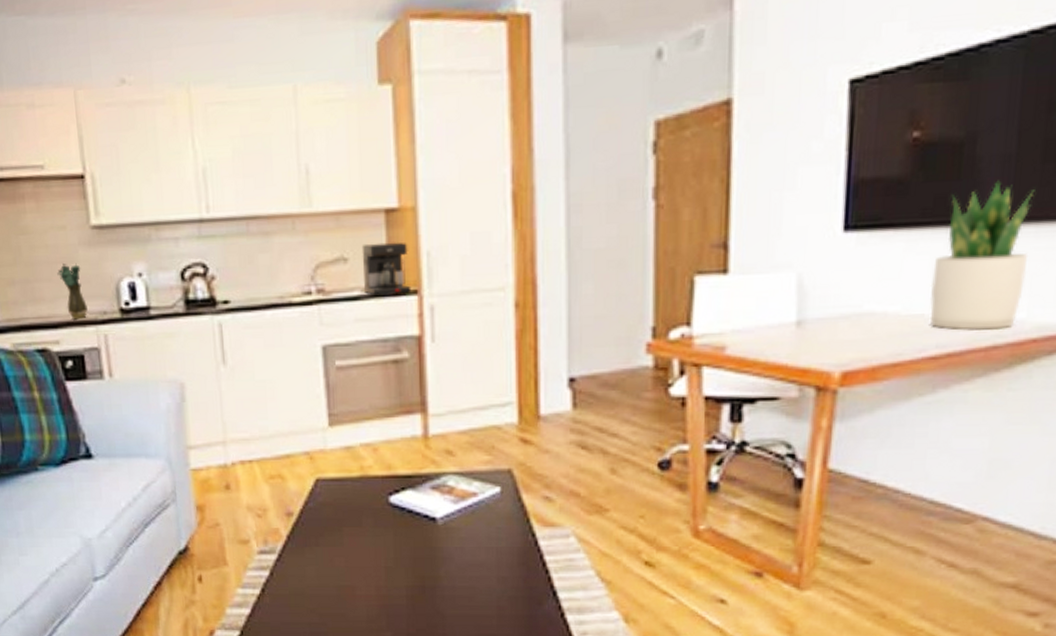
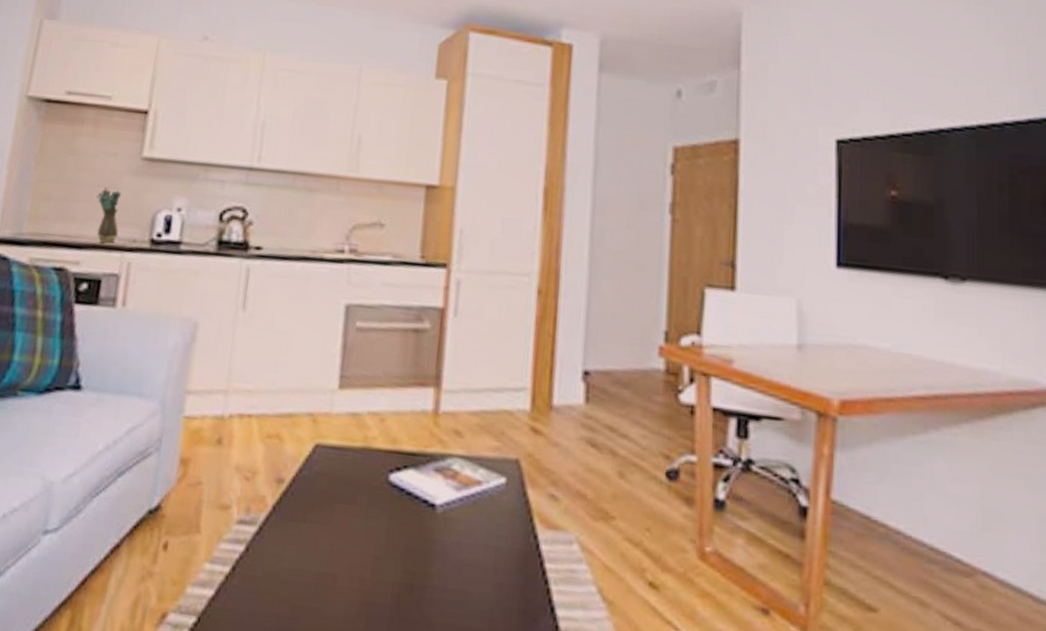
coffee maker: present [361,242,410,296] -> none [395,213,443,265]
planter: present [930,180,1035,330] -> none [915,243,997,378]

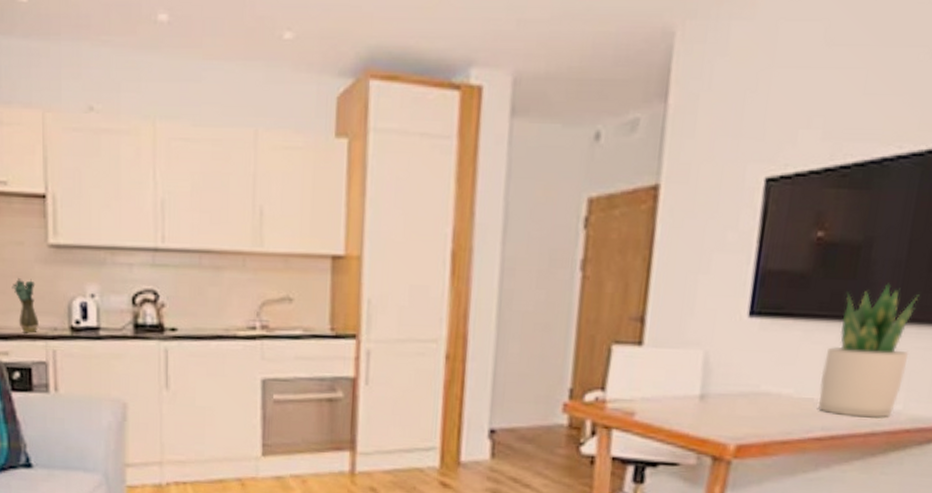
planter: none [915,243,997,378] -> present [818,283,920,418]

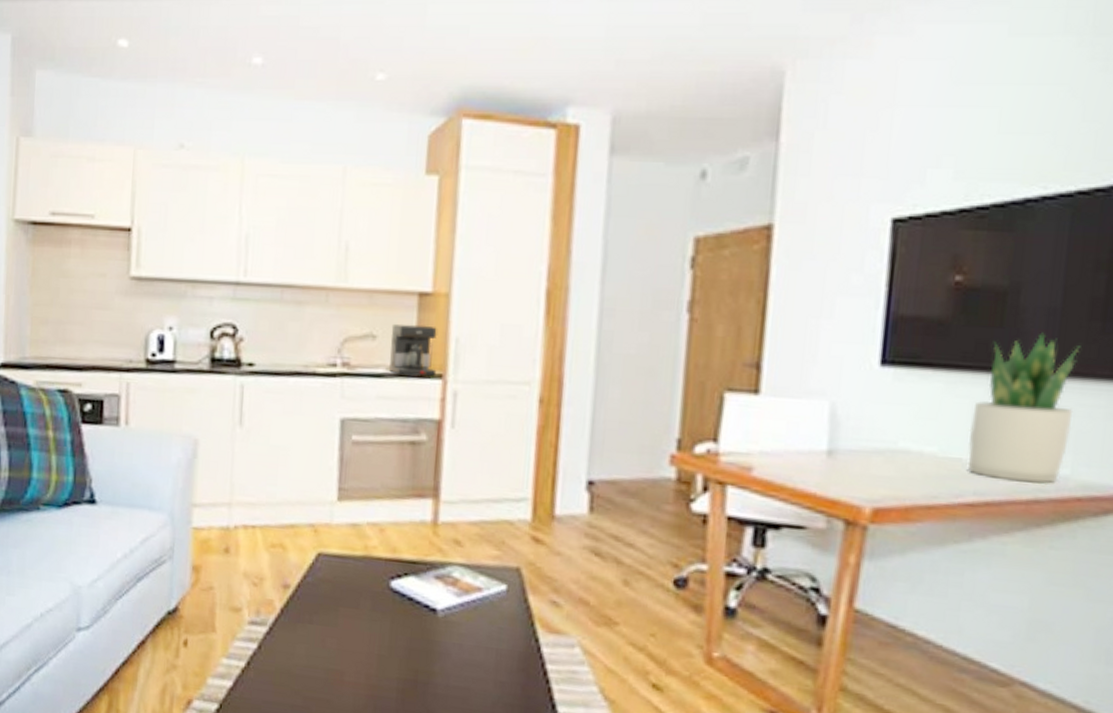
vase: present [12,278,39,335] -> none [90,309,115,366]
coffee maker: none [305,286,350,337] -> present [388,323,437,376]

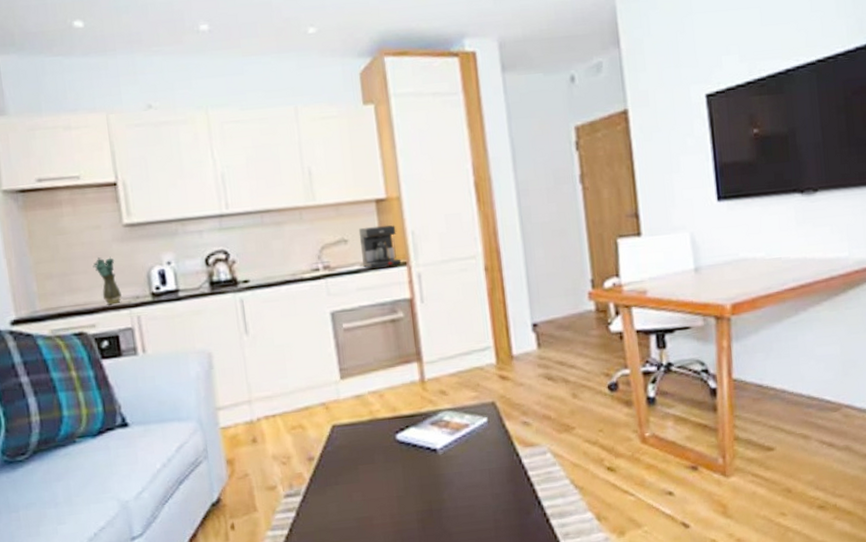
vase: none [90,309,115,366] -> present [93,256,122,306]
planter: present [968,332,1081,484] -> none [782,161,844,268]

